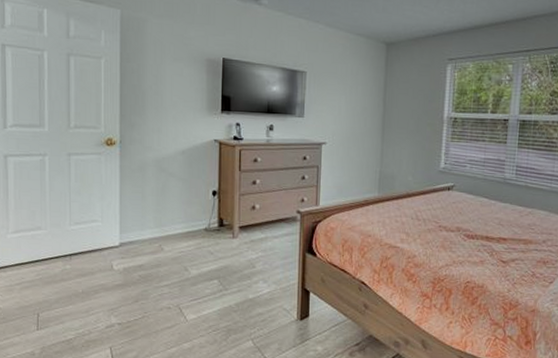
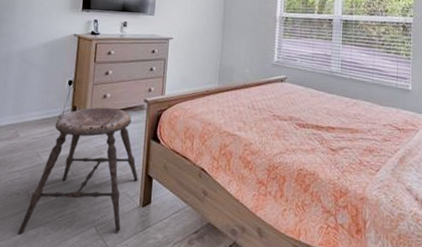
stool: none [173,219,295,347] -> present [18,107,139,234]

